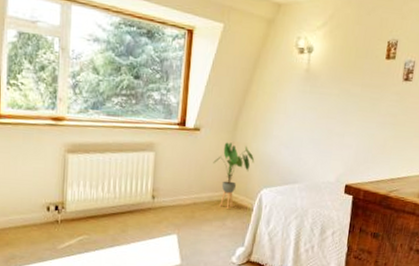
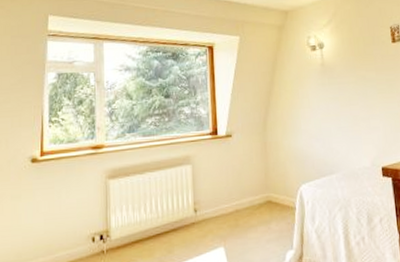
house plant: present [213,142,255,209] -> none [249,143,289,211]

